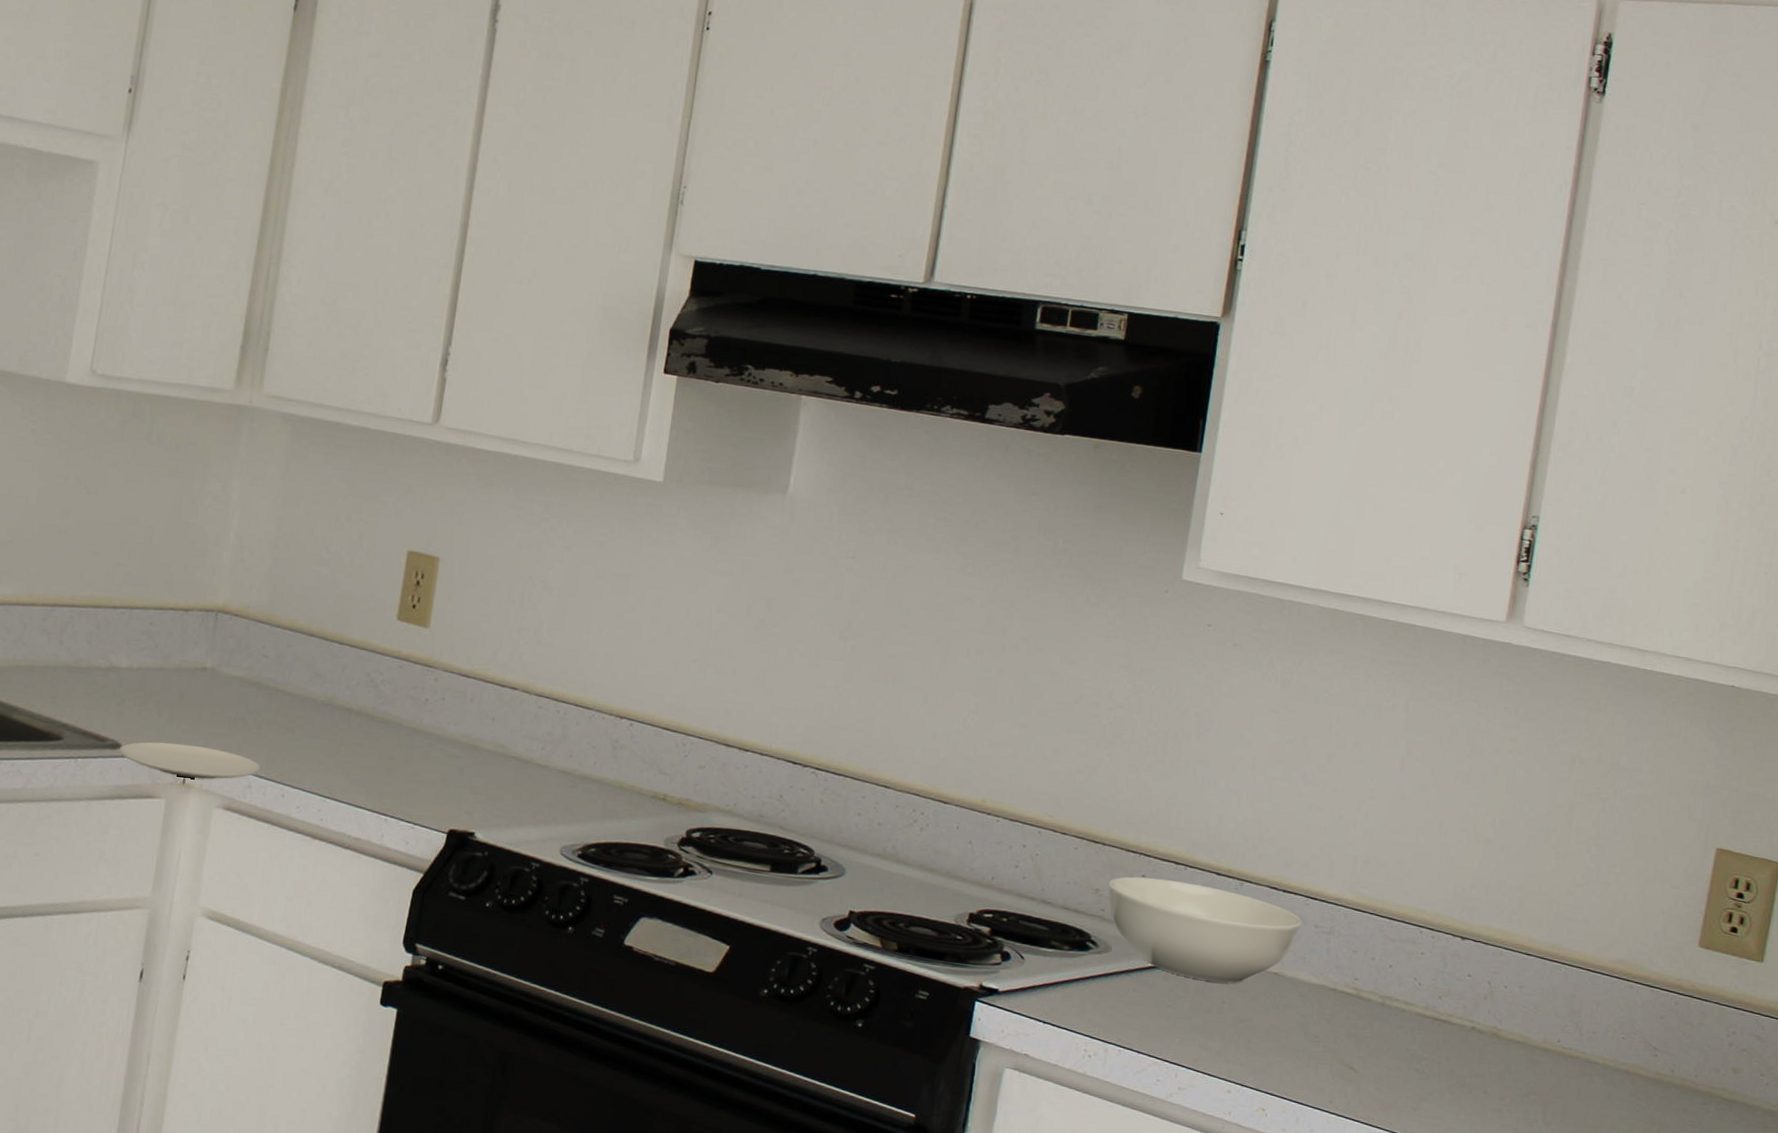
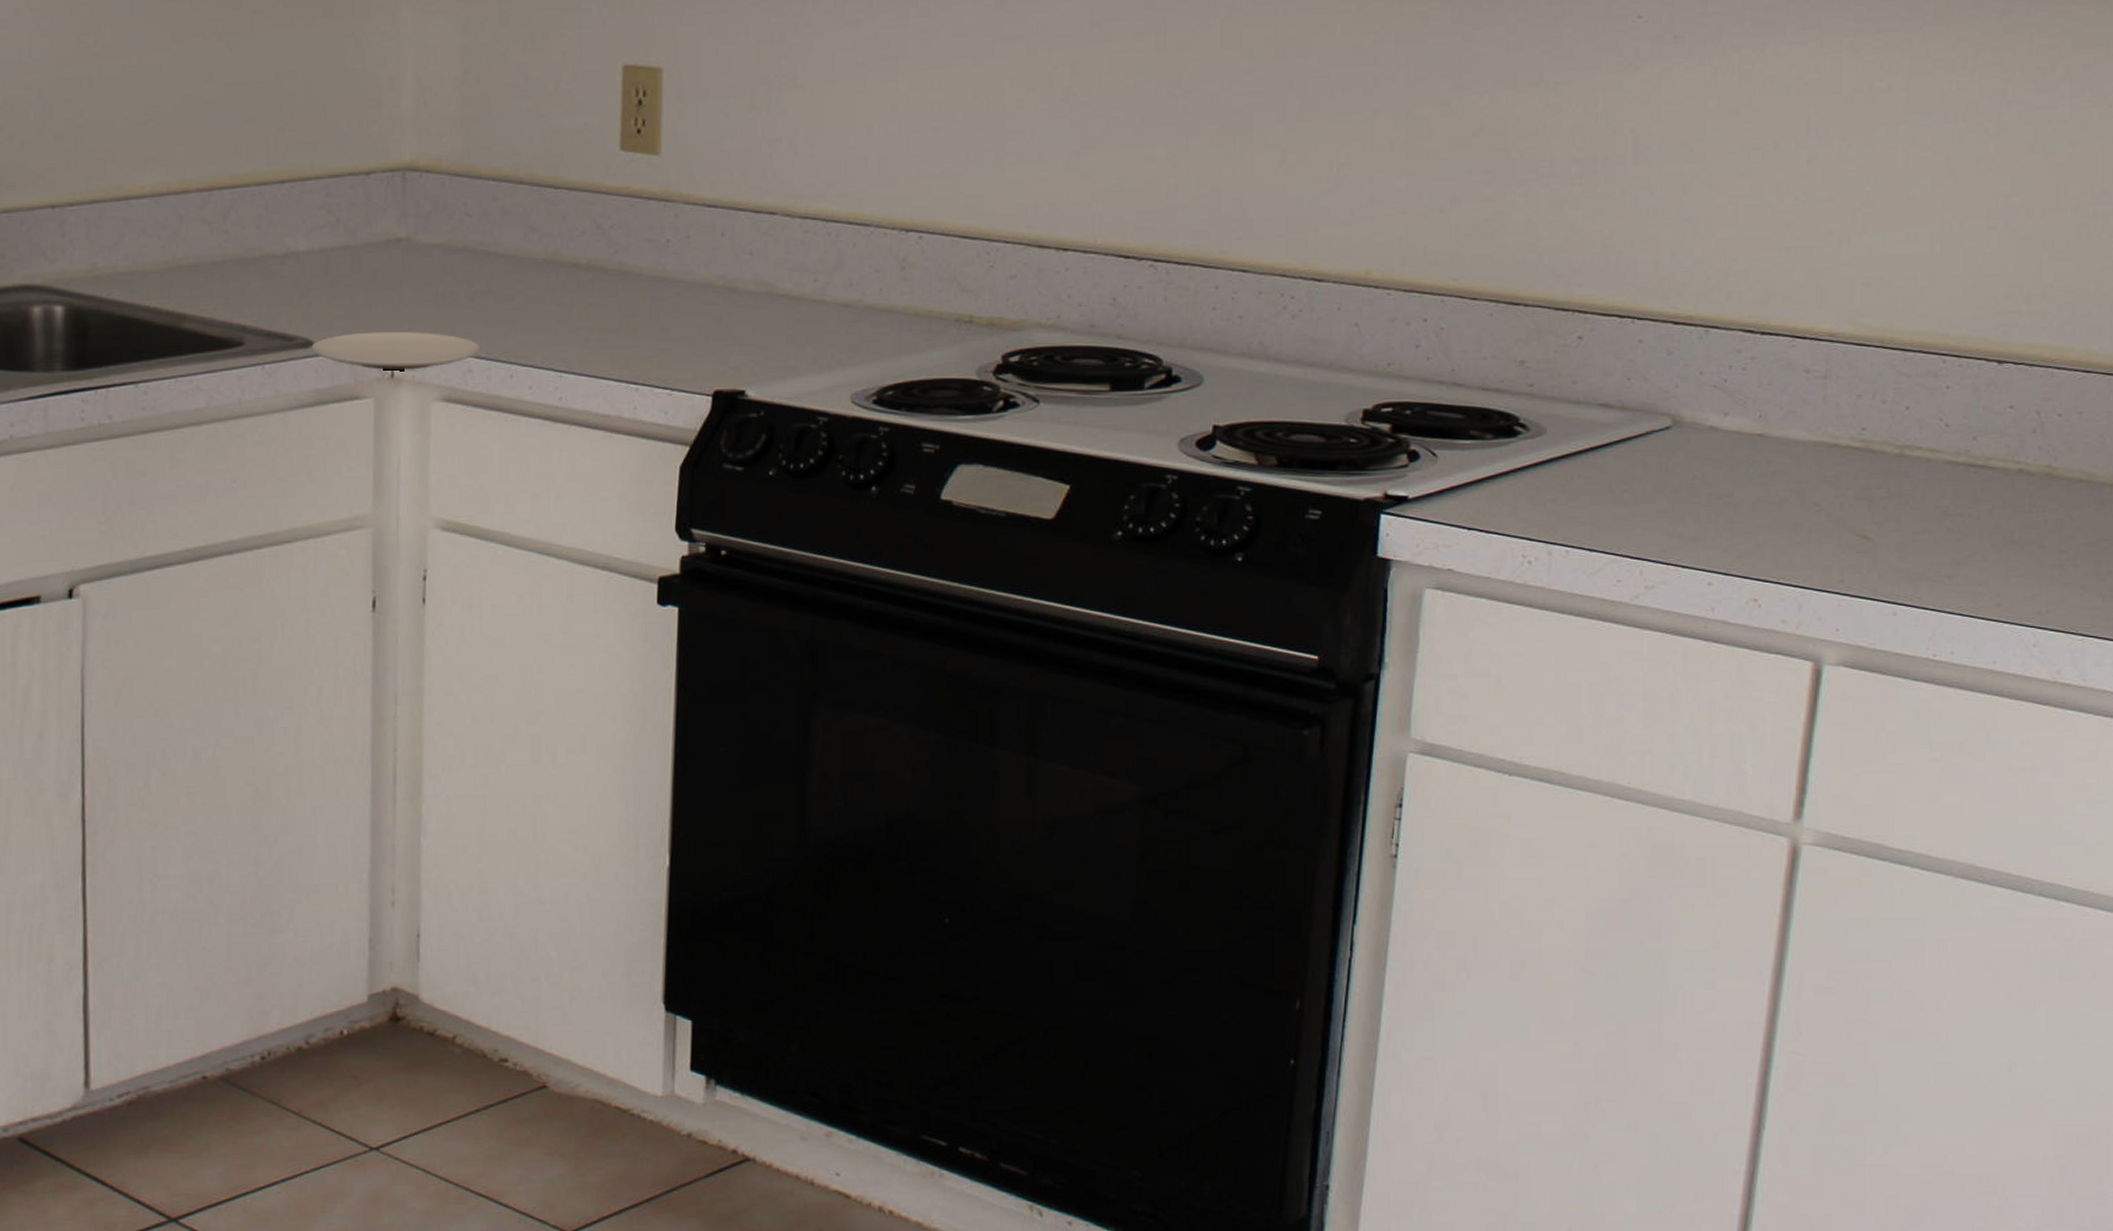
bowl: present [1108,876,1303,983] -> none [1535,337,1789,454]

